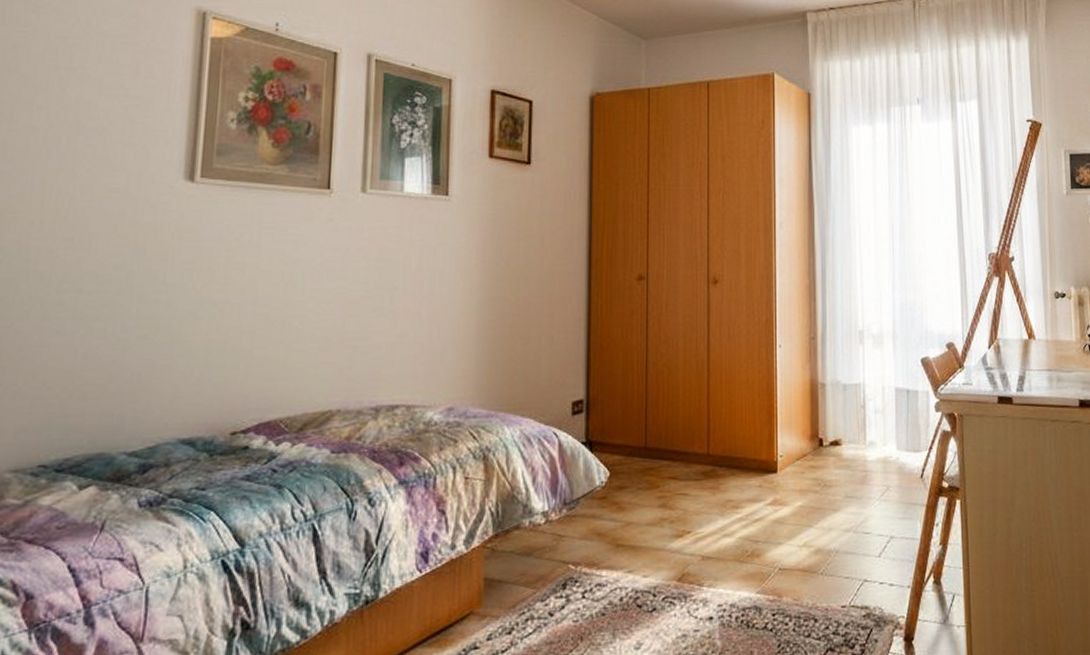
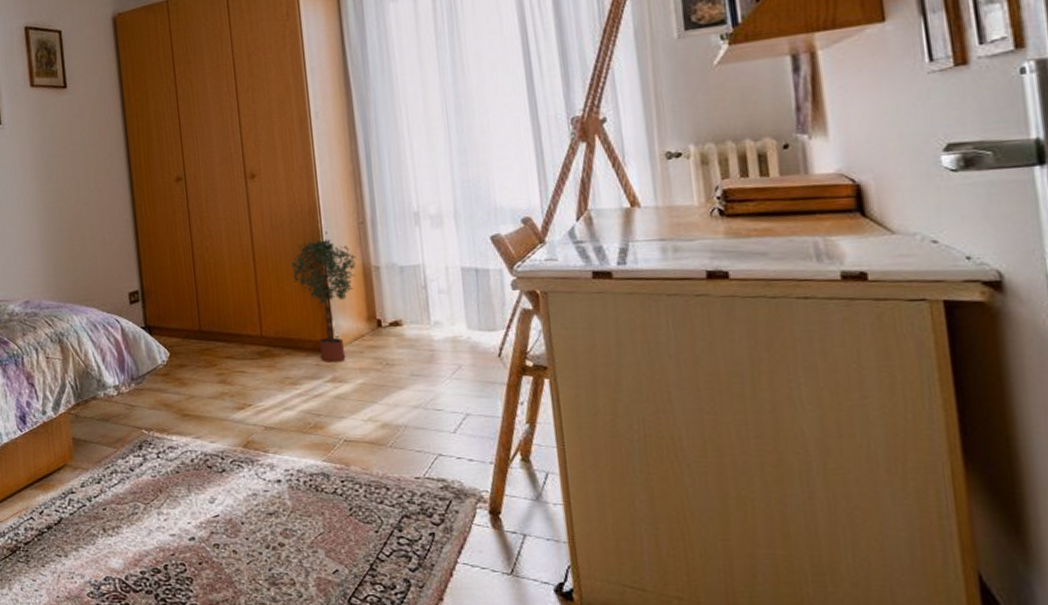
potted tree: none [742,352,806,485] -> present [289,239,357,364]

